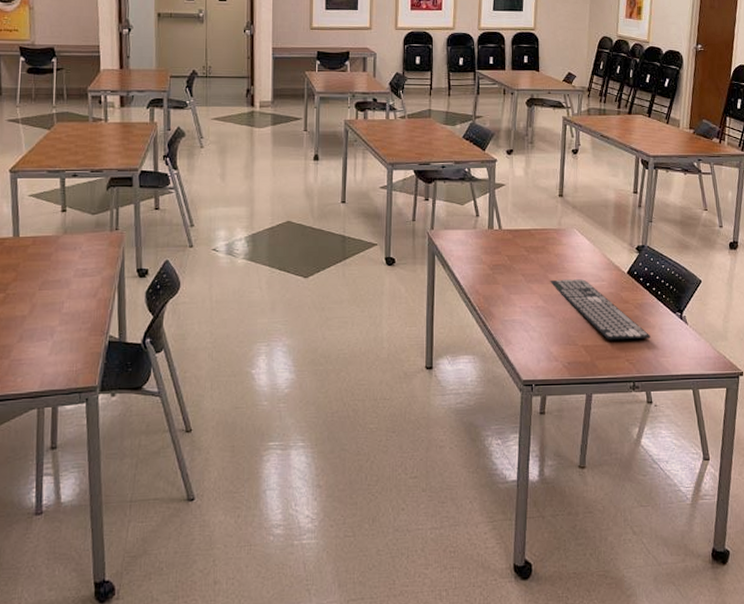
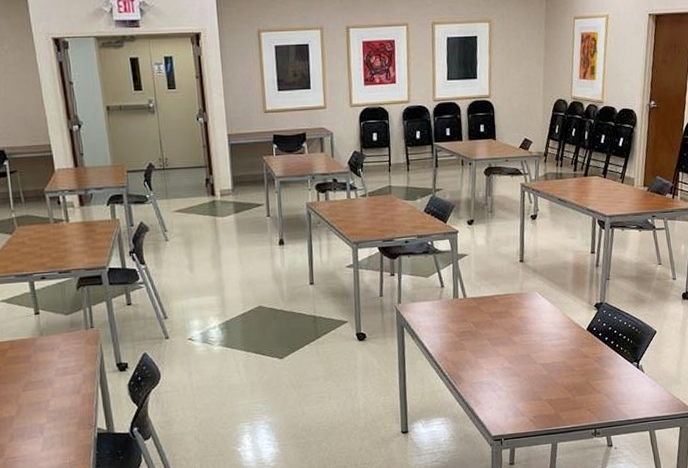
keyboard: present [550,279,650,340] -> none [514,339,610,393]

